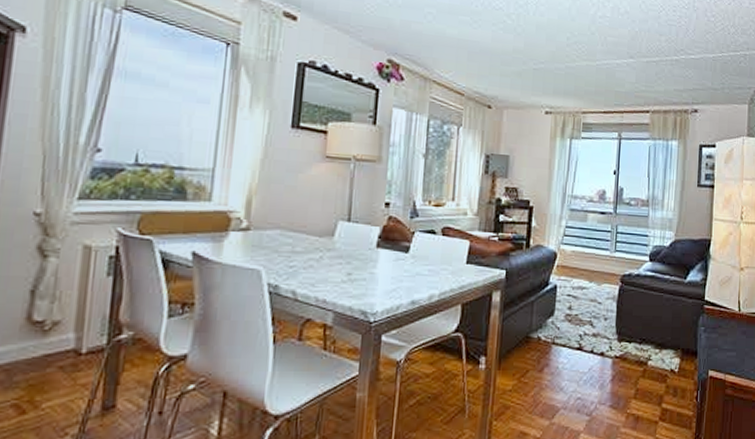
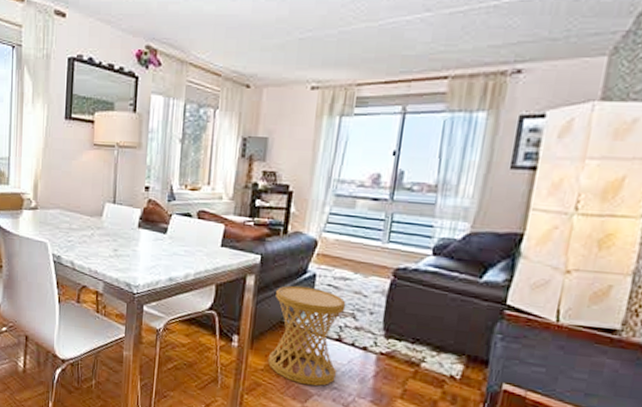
side table: none [515,298,584,400] -> present [267,285,346,387]

